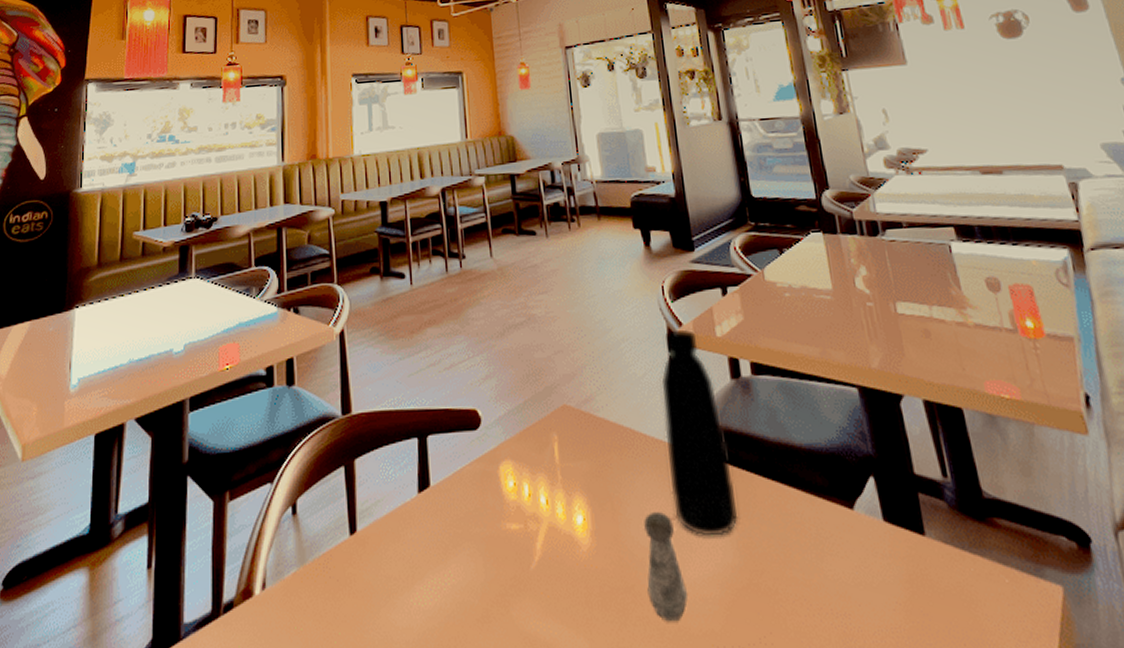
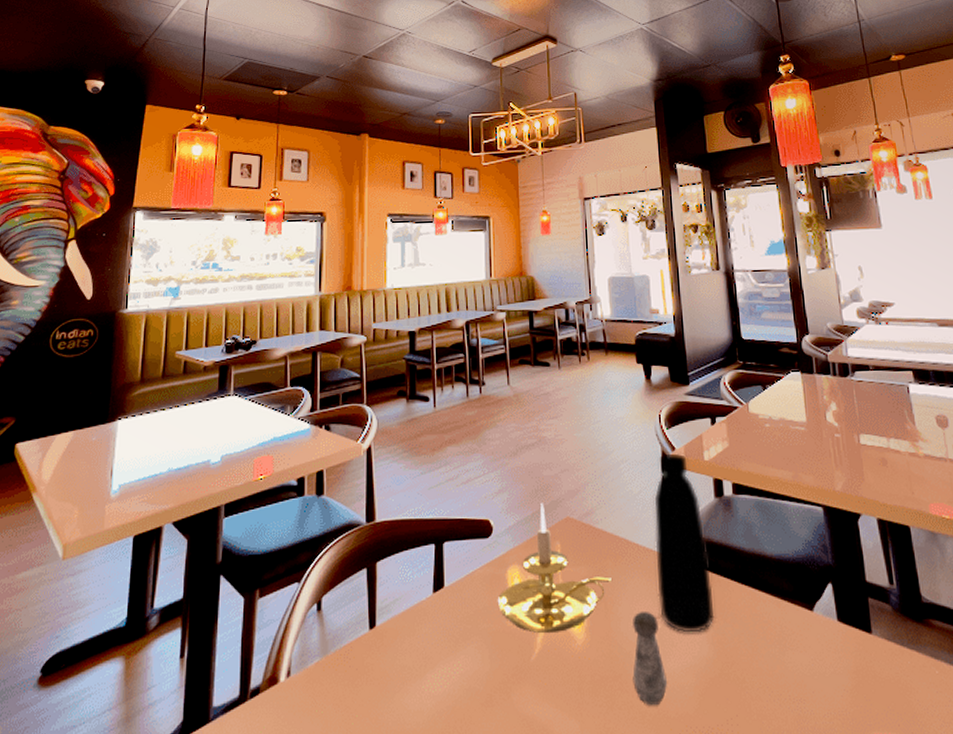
candle holder: none [489,388,618,538] -> present [497,502,612,633]

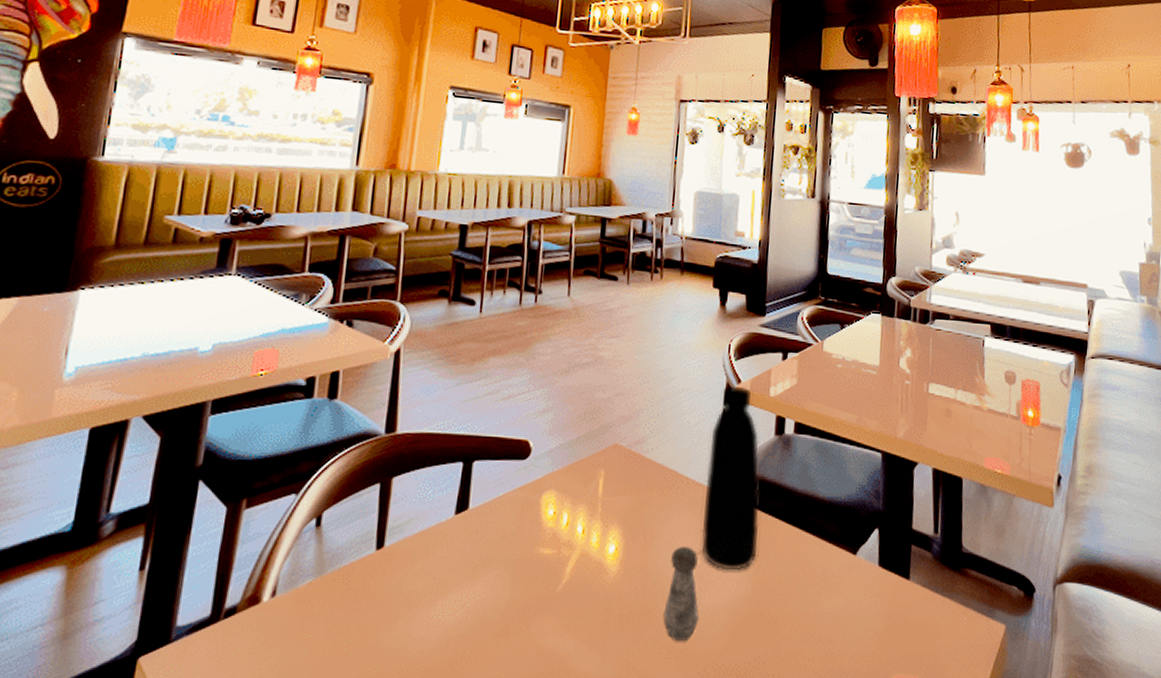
candle holder: present [497,502,612,633] -> none [526,426,655,563]

